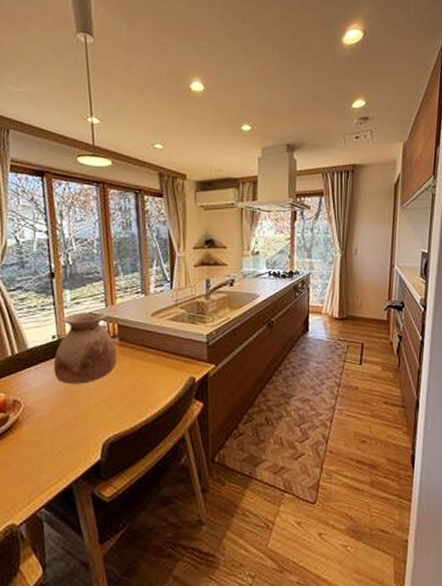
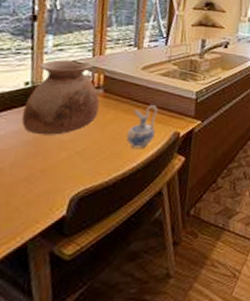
ceramic pitcher: none [144,351,171,395] -> present [126,105,158,149]

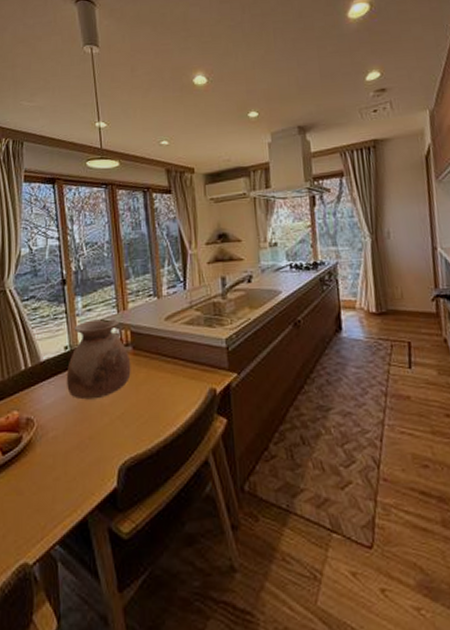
ceramic pitcher: present [126,105,158,149] -> none [161,359,189,410]

